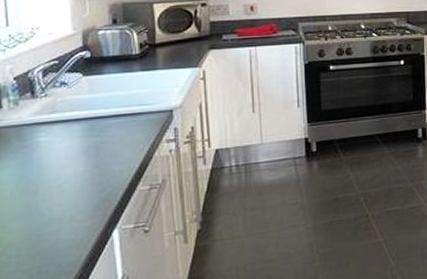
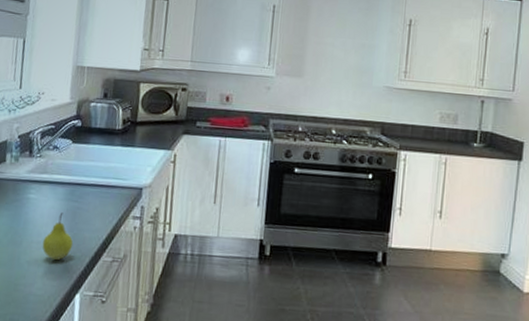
fruit: none [64,150,102,201] -> present [42,213,74,260]

